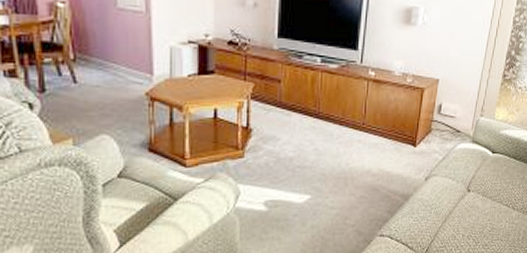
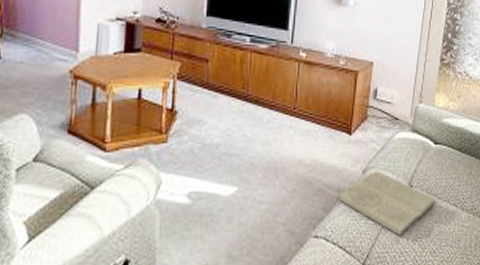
book: none [400,177,492,234] -> present [336,170,437,237]

